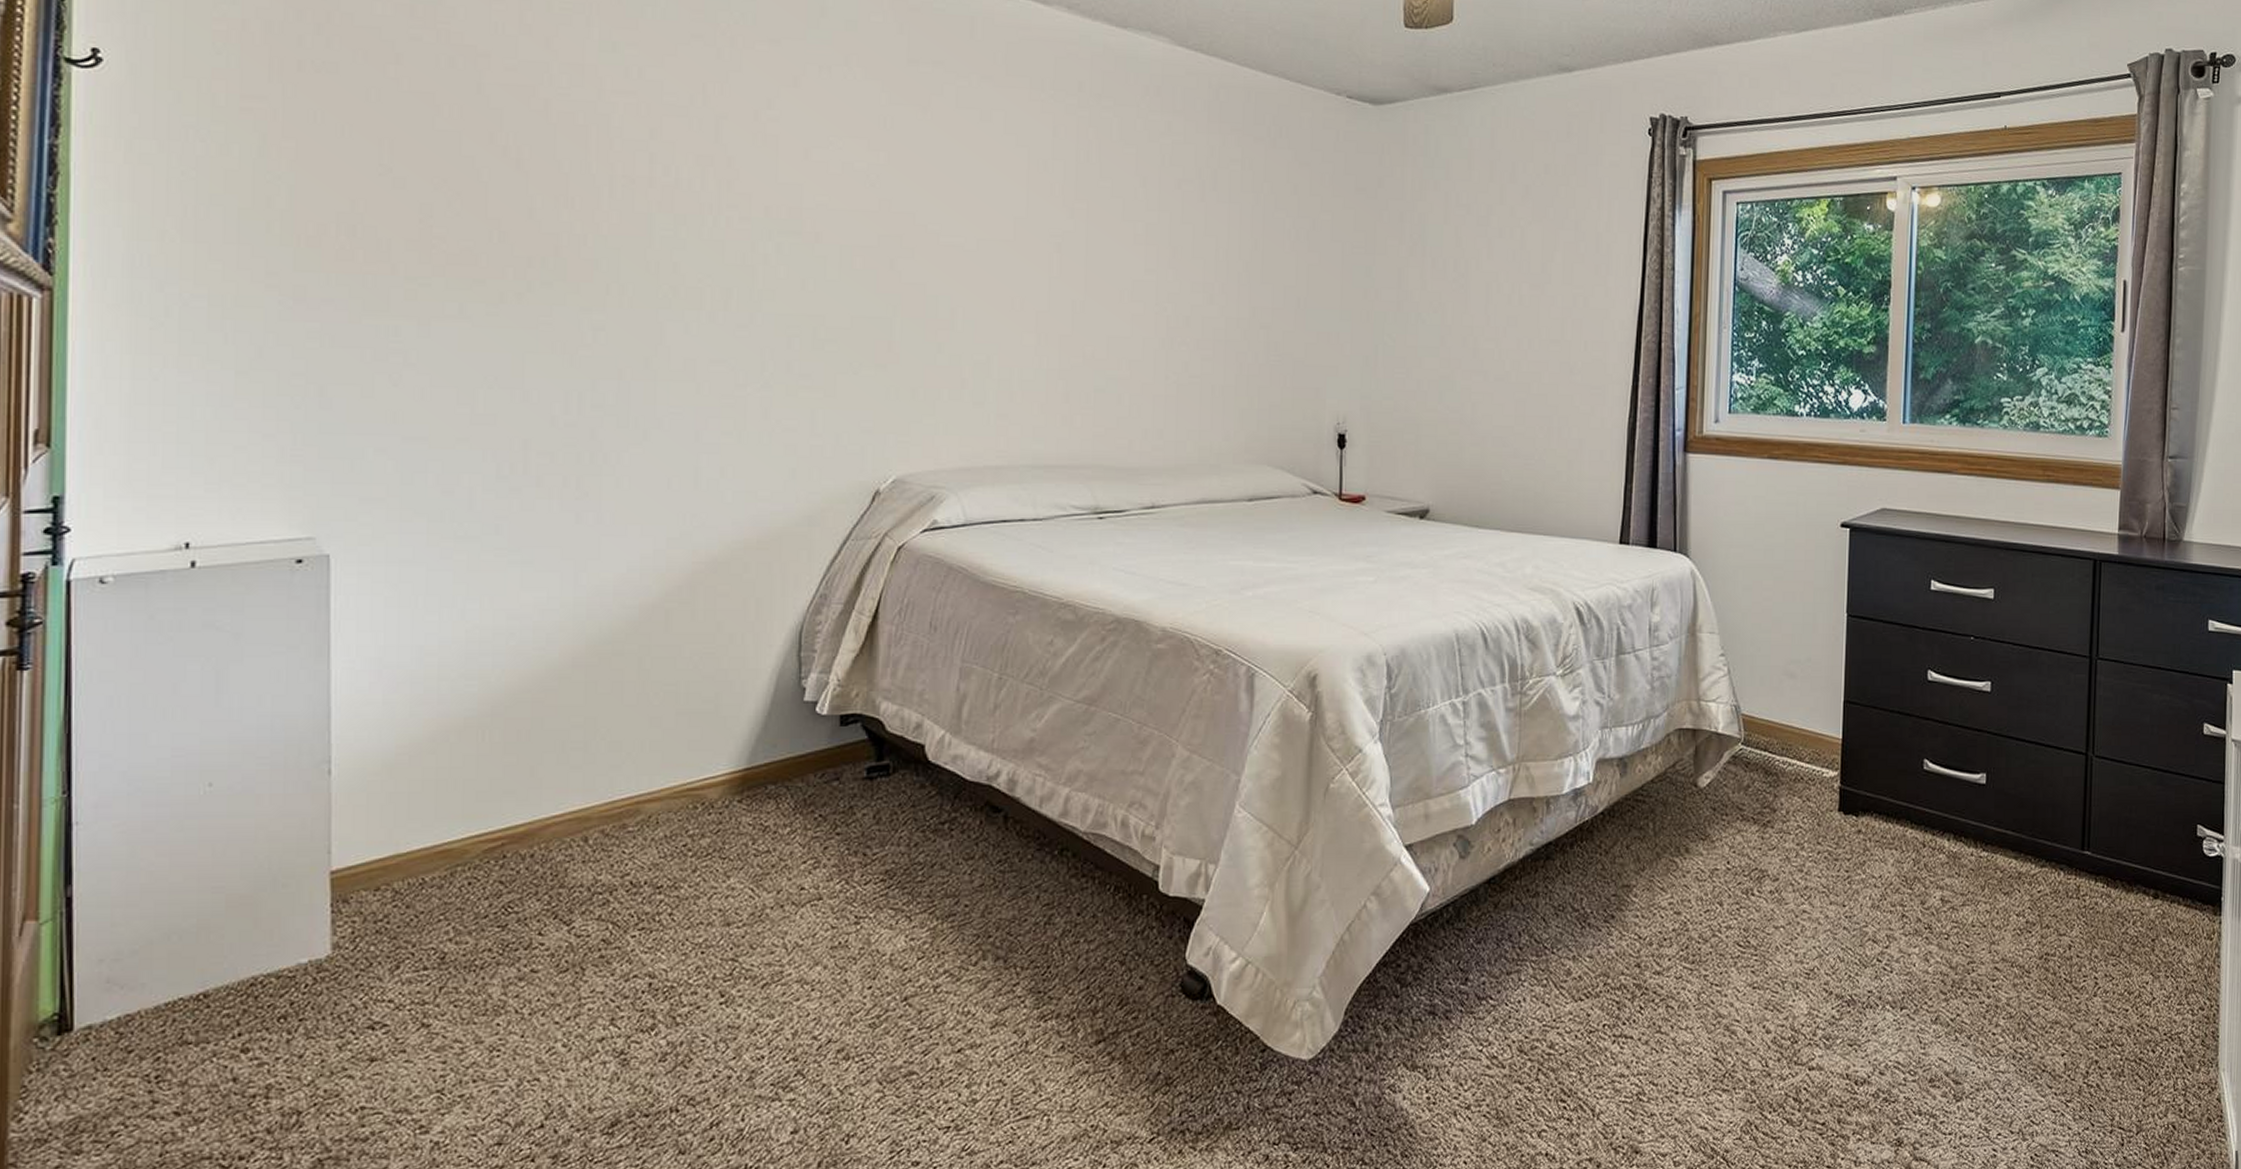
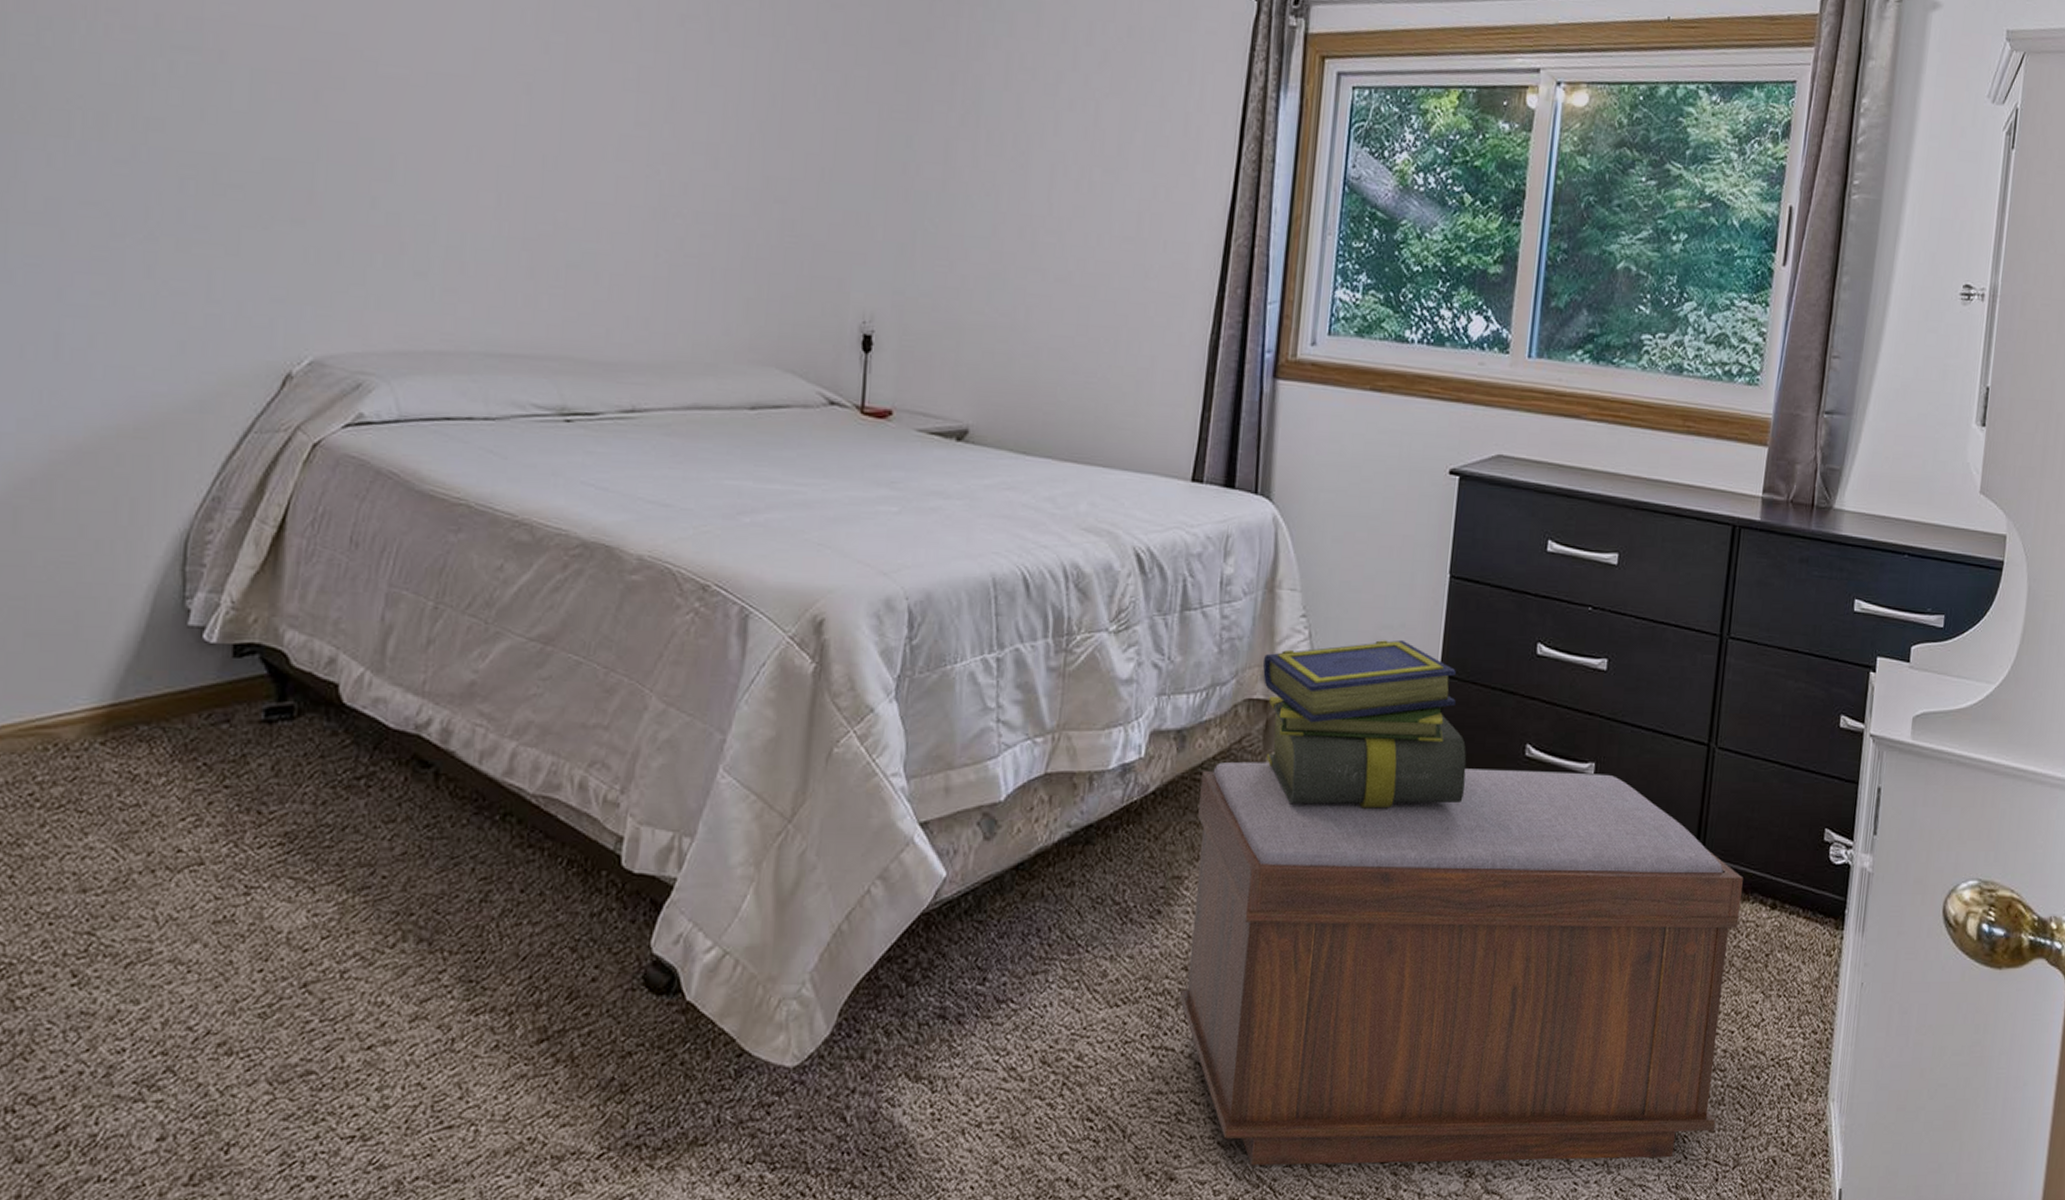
bench: none [1635,782,2126,1139] -> present [1180,761,1743,1166]
stack of books: none [1689,672,1872,821] -> present [1262,639,1467,809]

